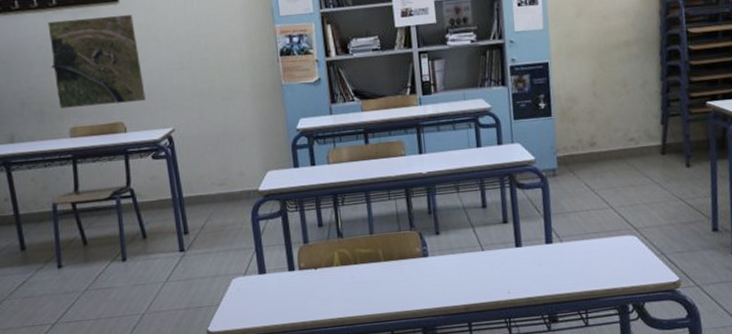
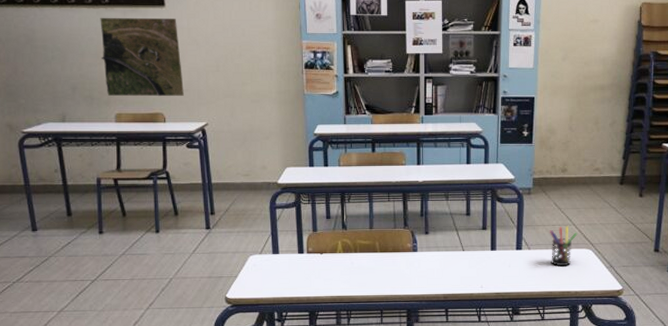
pen holder: none [583,209,618,260] -> present [550,226,578,267]

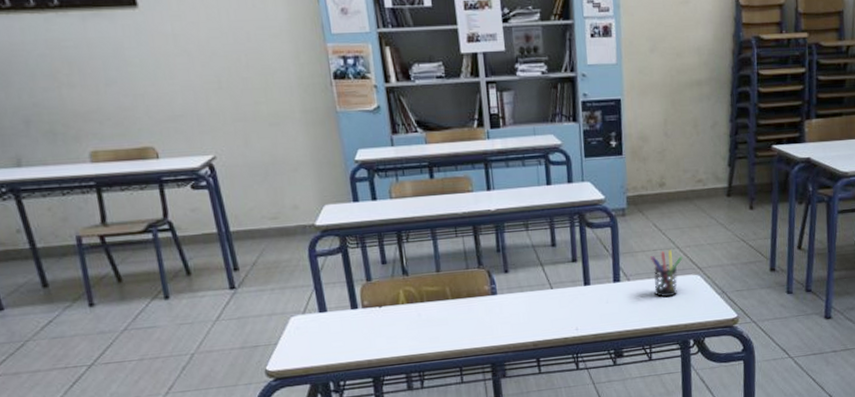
map: present [100,17,184,97] -> none [50,22,179,129]

